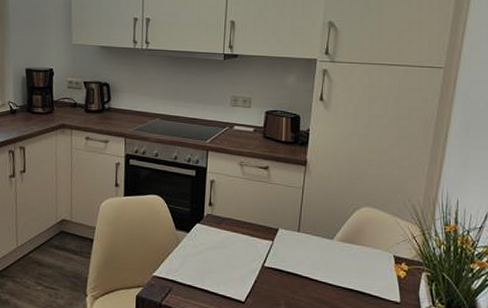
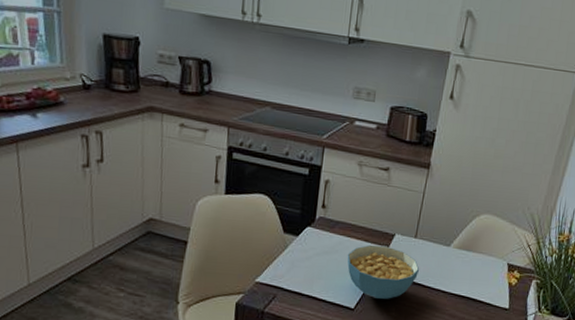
cereal bowl: none [235,239,305,292] -> present [347,244,420,299]

